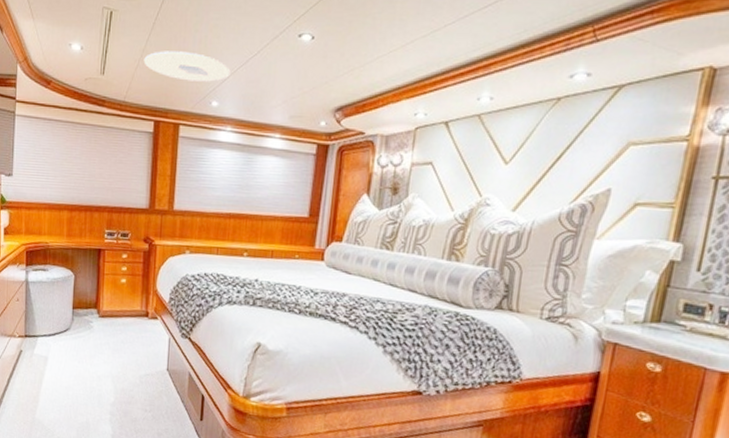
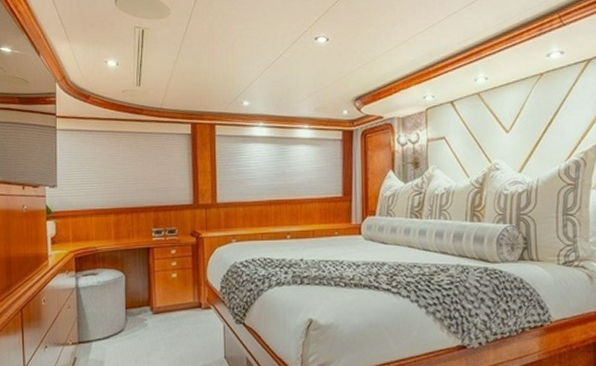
ceiling light: present [144,51,231,82] -> none [177,59,258,86]

